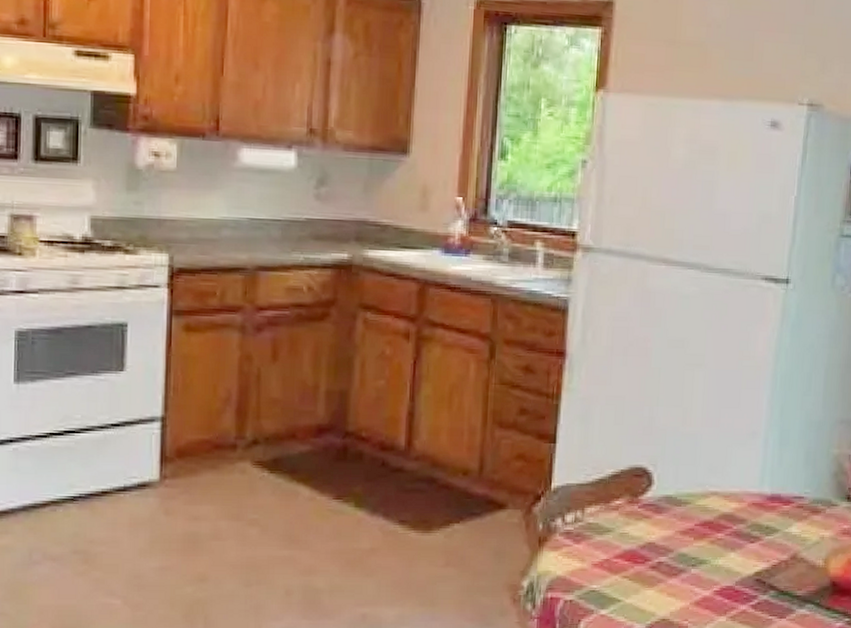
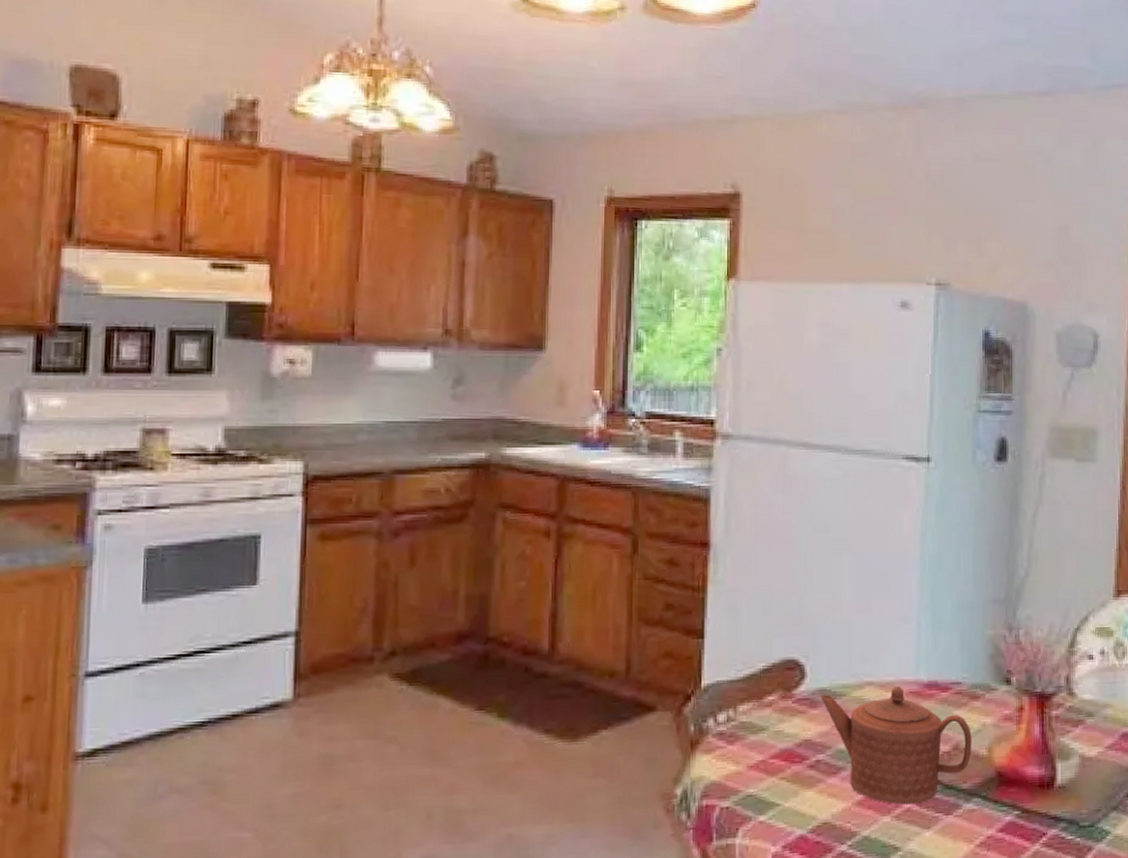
teapot: none [666,497,810,607] -> present [821,686,972,805]

